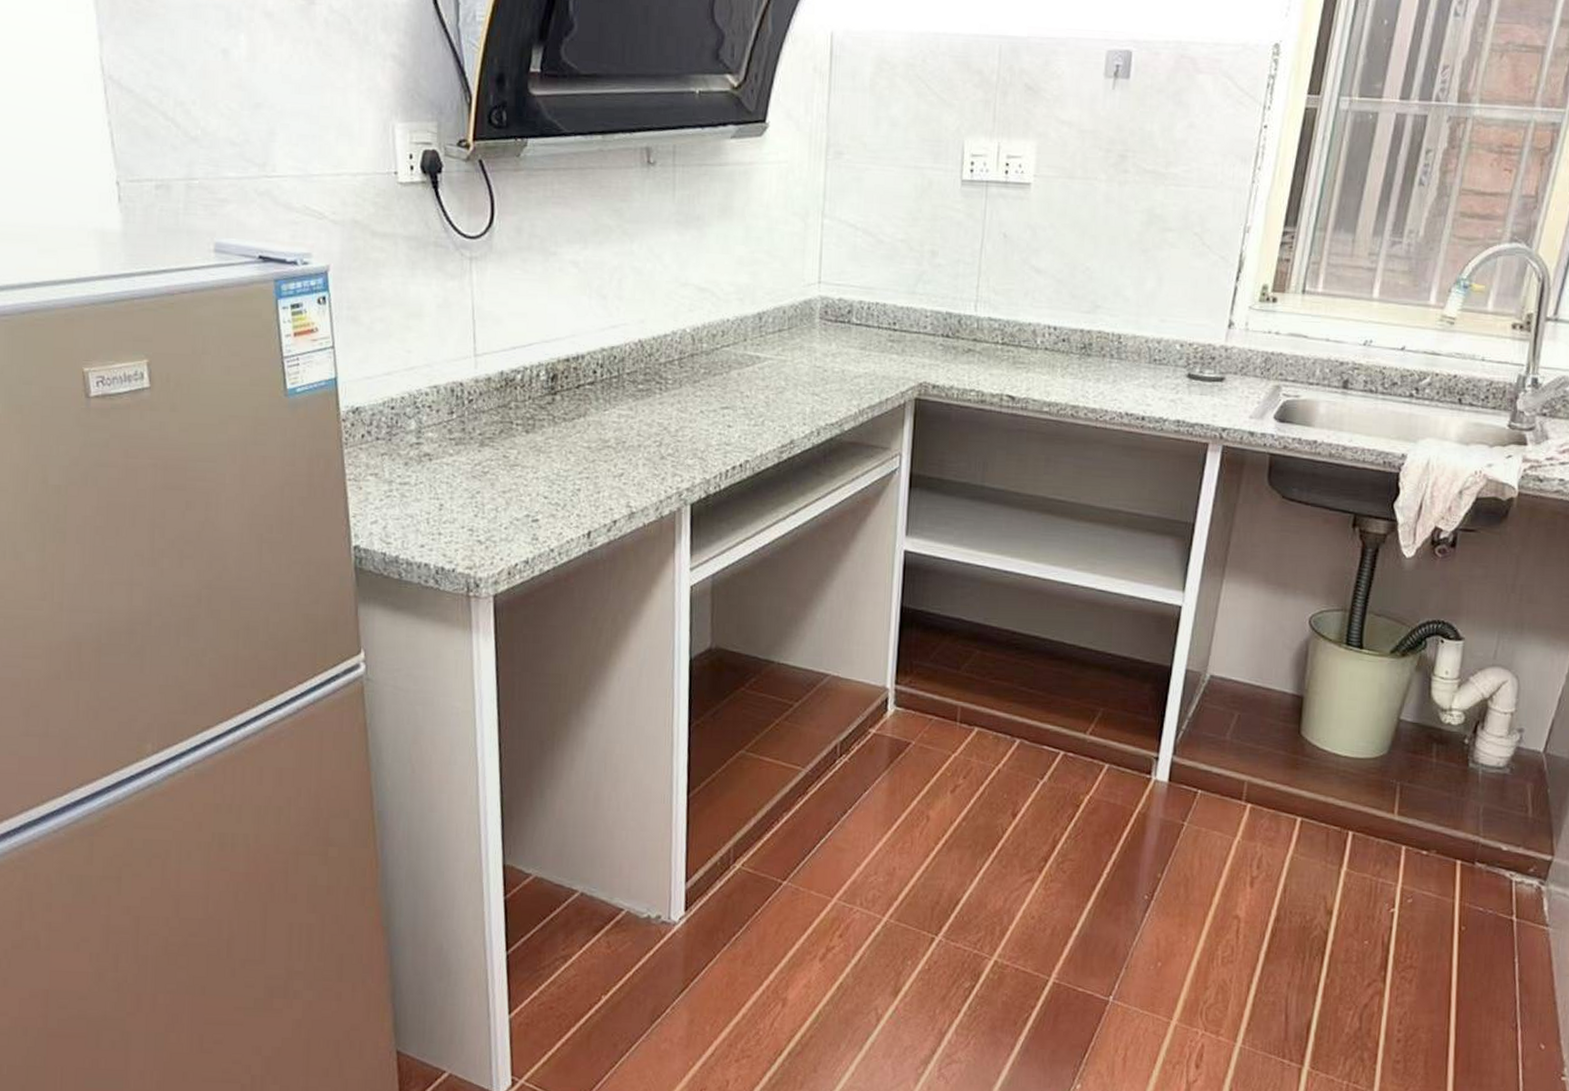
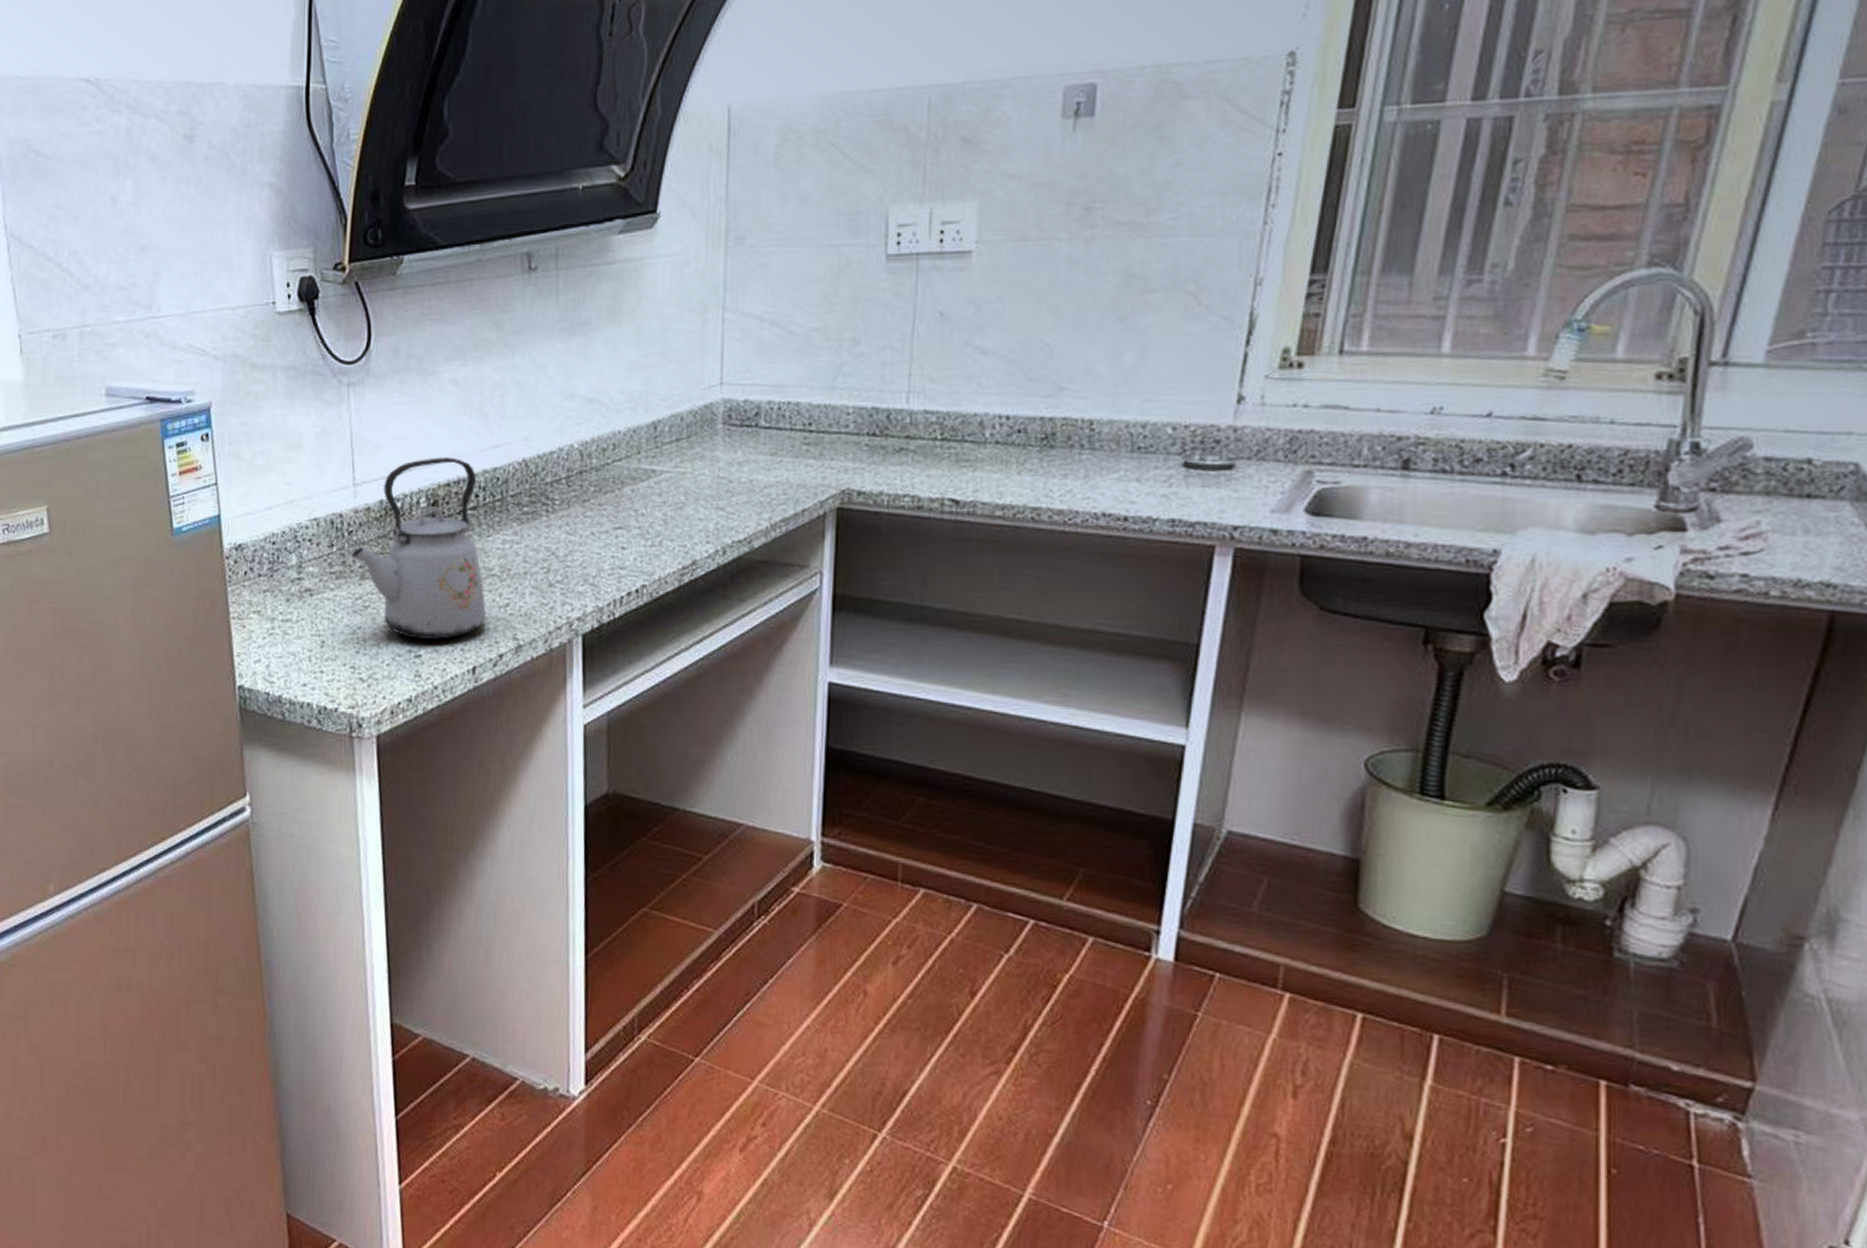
kettle: none [471,333,602,506] -> present [351,457,486,641]

